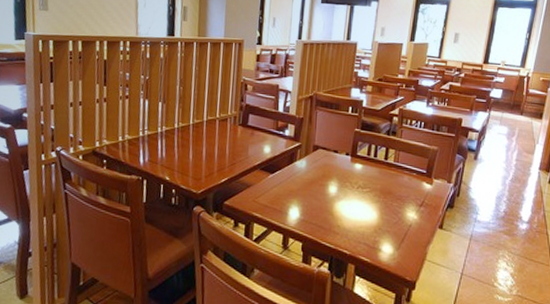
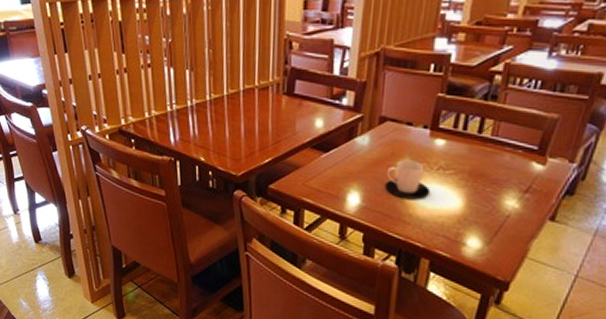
cup: none [318,180,352,212] -> present [385,160,430,199]

